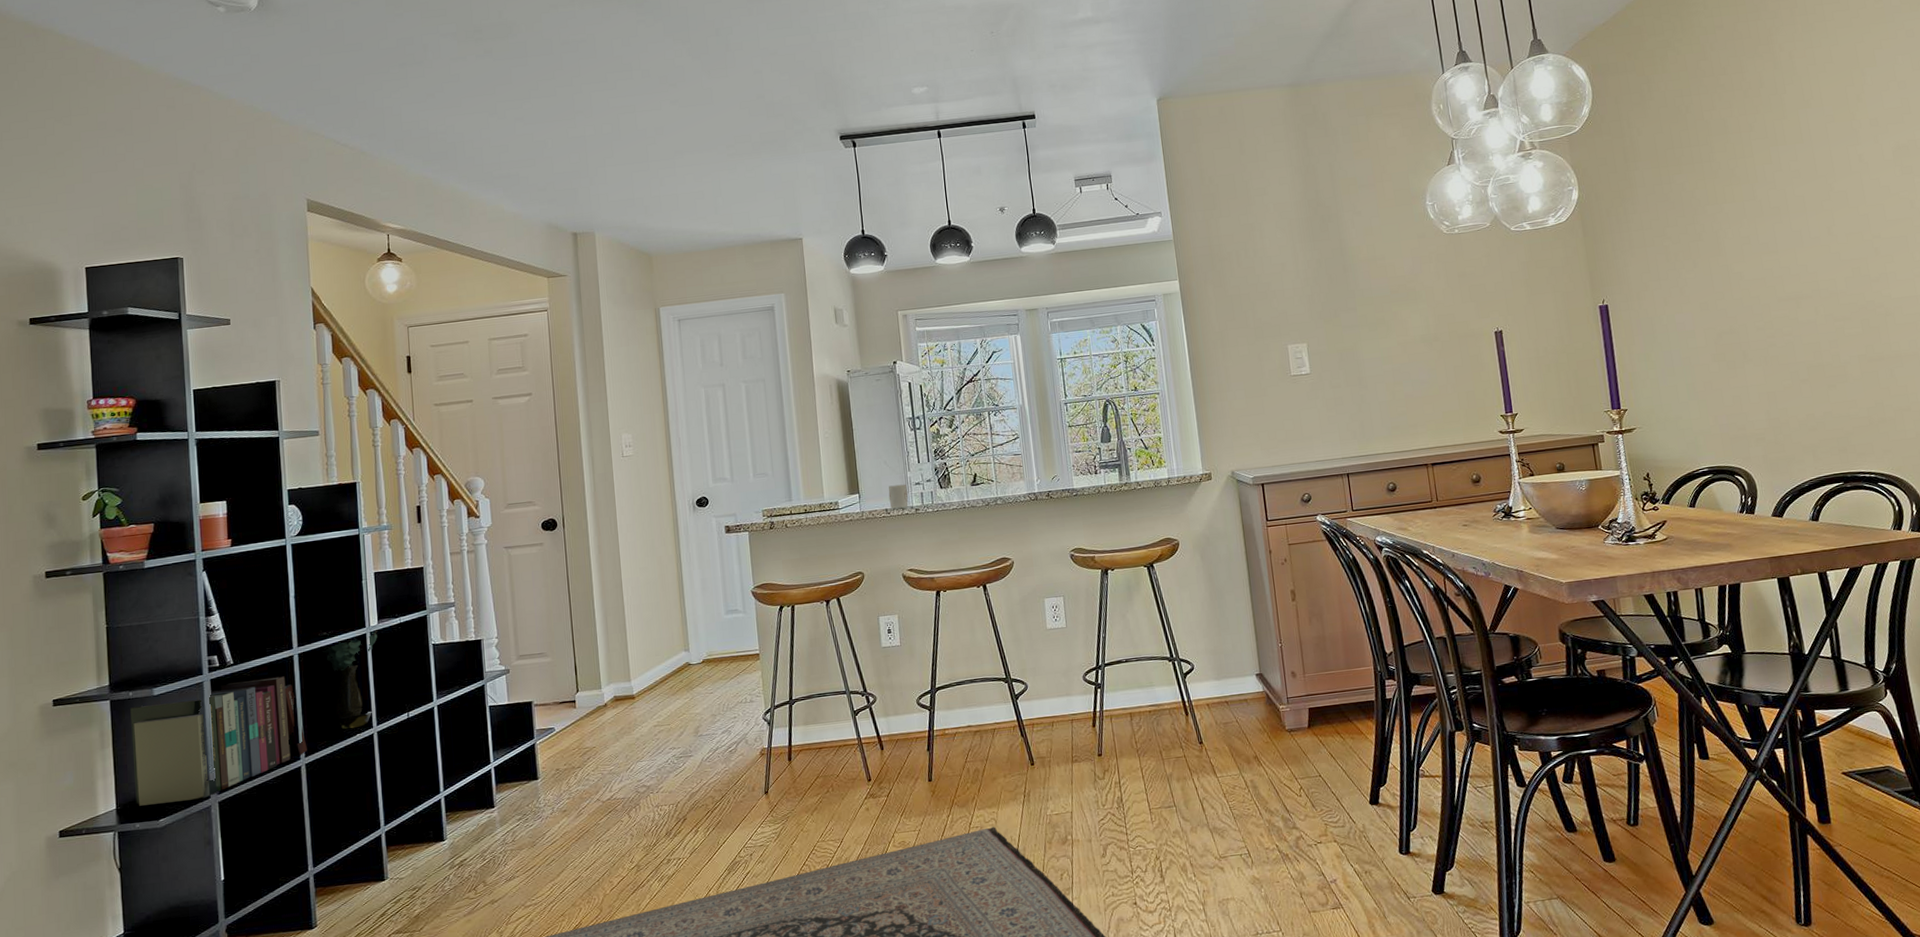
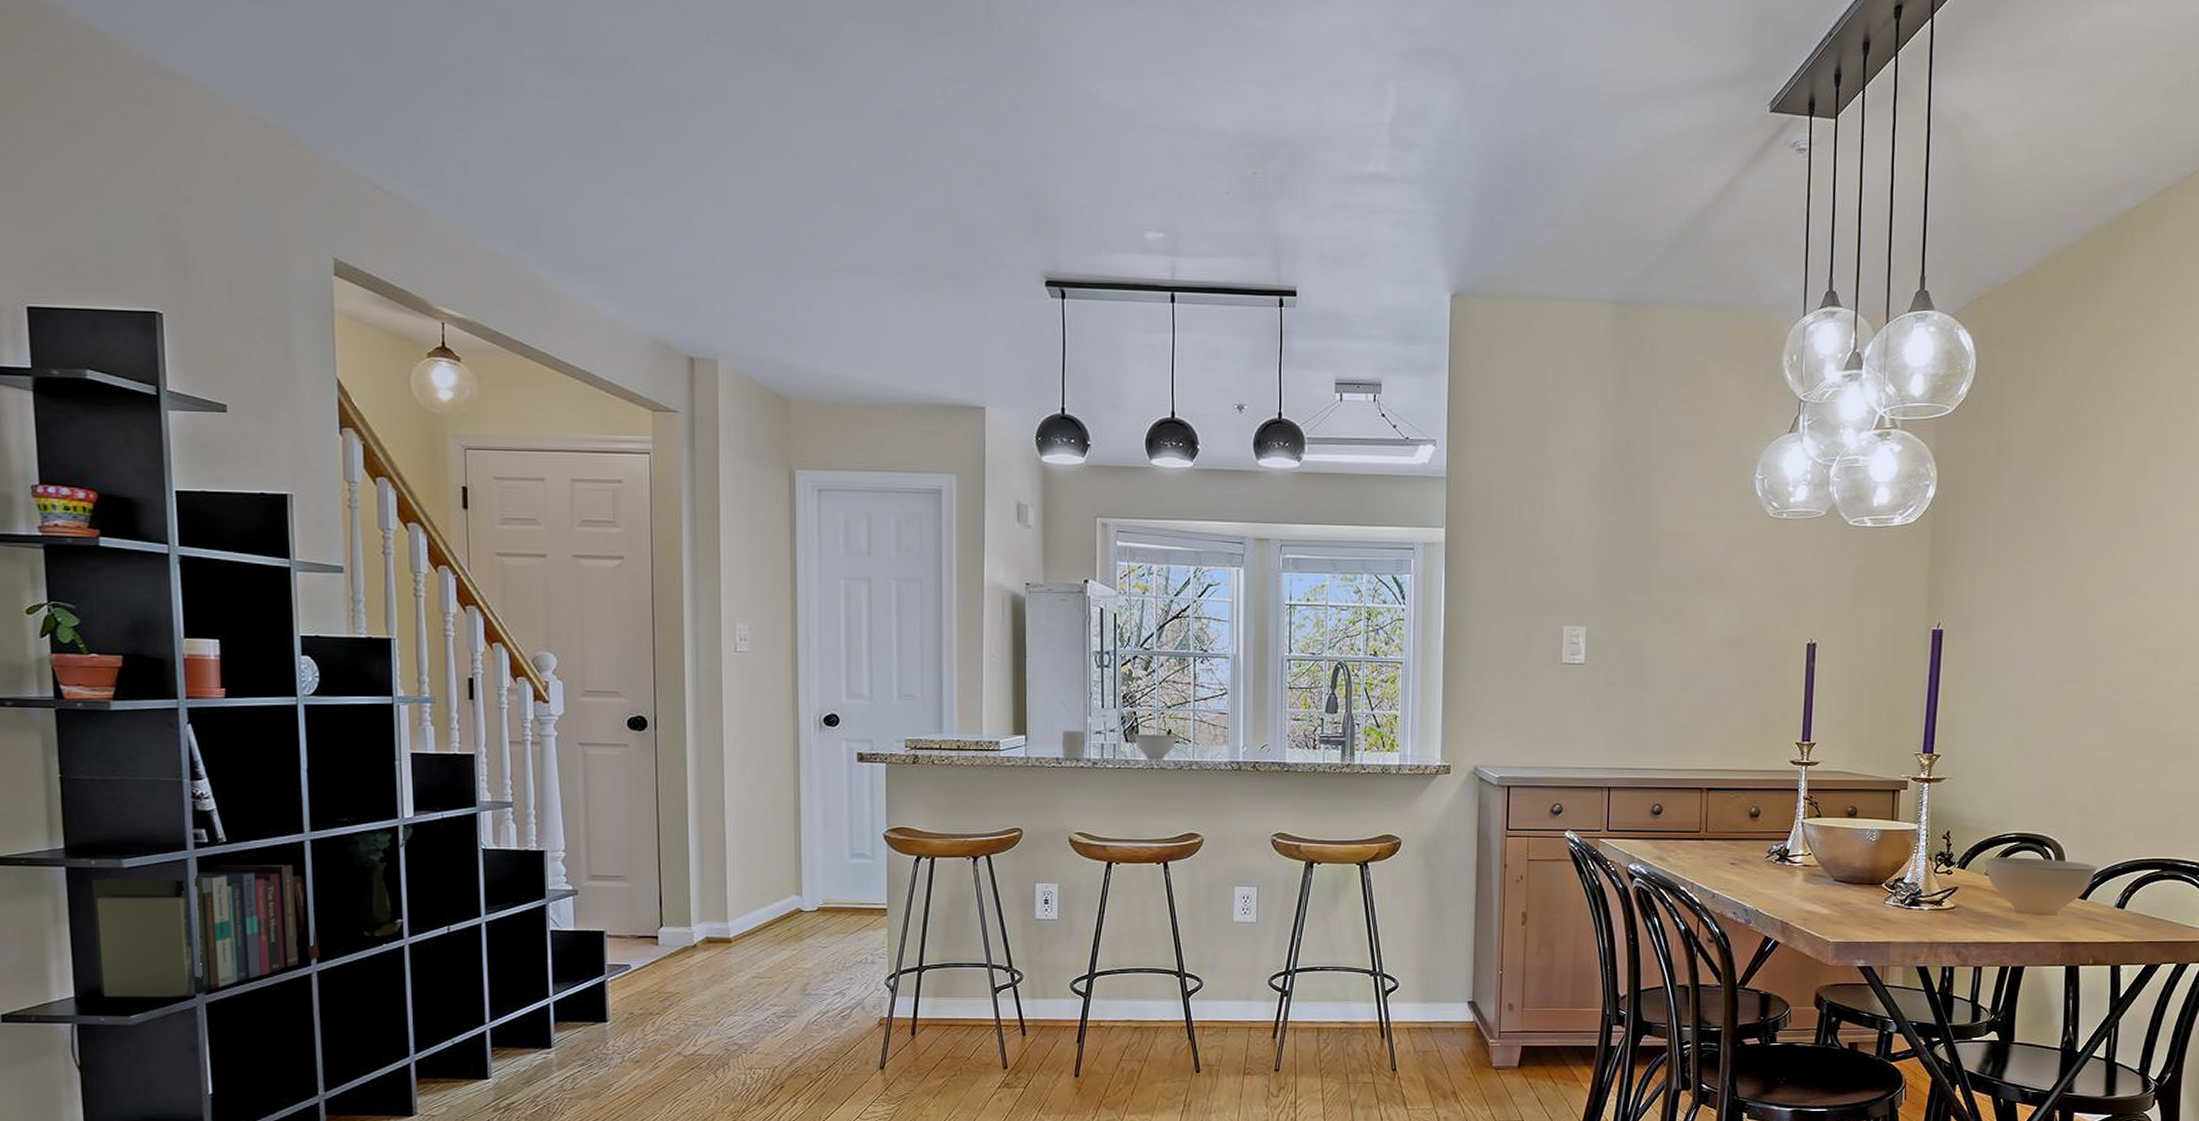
bowl: none [946,477,983,501] -> present [1133,734,1178,760]
bowl: none [1683,485,1787,538] -> present [1983,857,2098,917]

